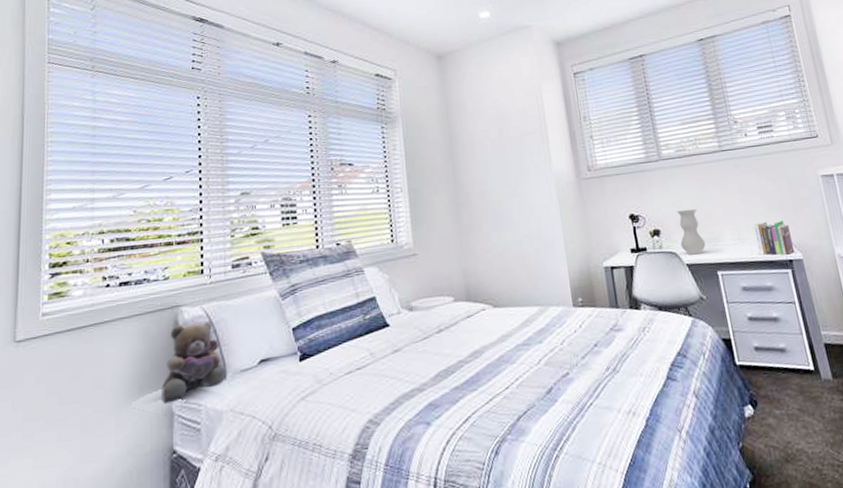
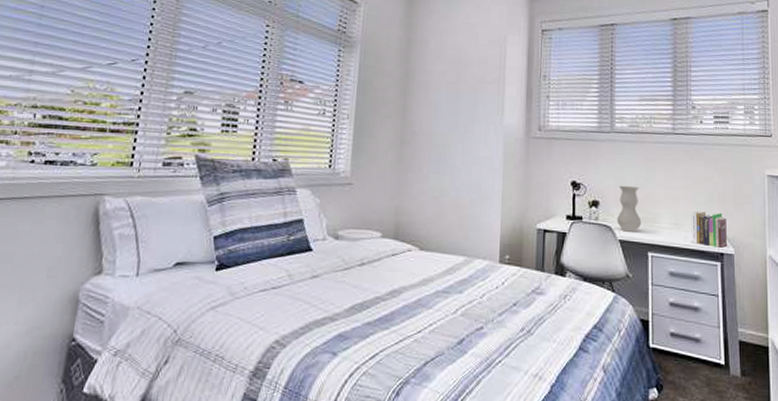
teddy bear: present [161,321,226,404] -> none [68,213,140,291]

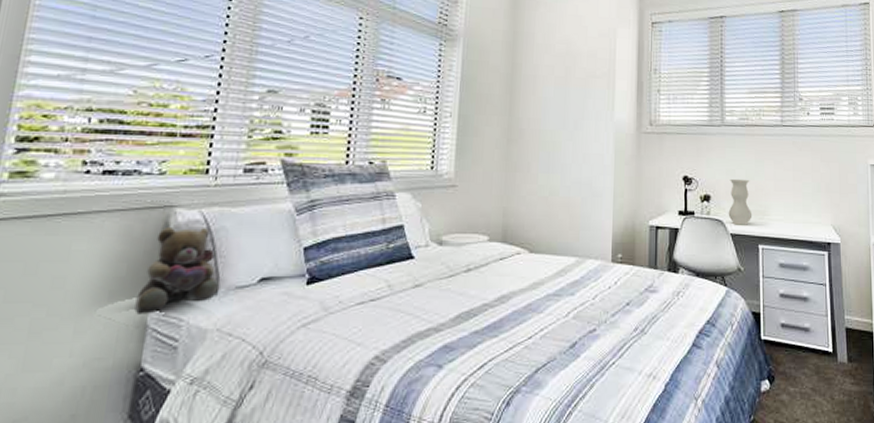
teddy bear: none [68,213,140,291] -> present [134,228,219,314]
books: present [691,210,728,249] -> none [799,201,835,239]

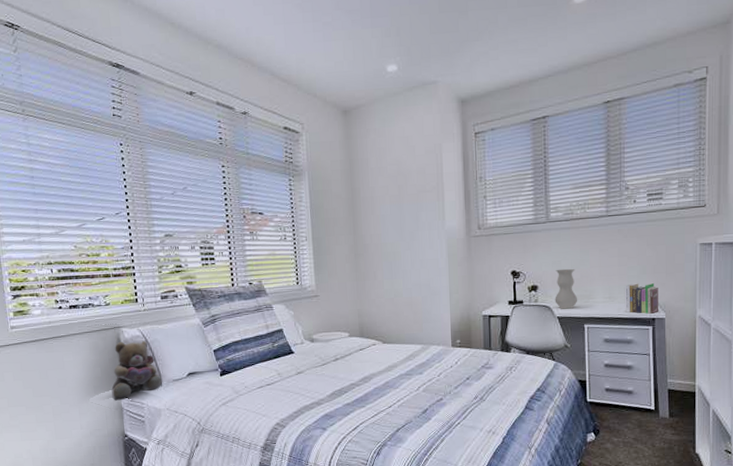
books: none [799,201,835,239] -> present [624,282,659,315]

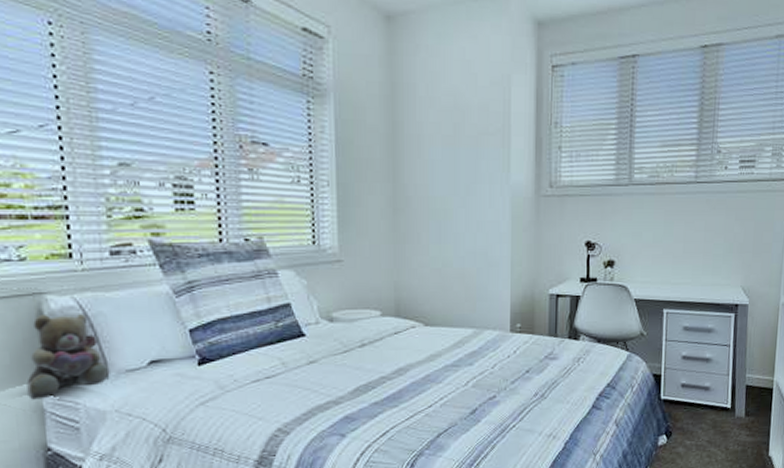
vase: present [555,268,578,309] -> none [632,242,658,290]
books: present [624,282,659,315] -> none [707,263,744,300]

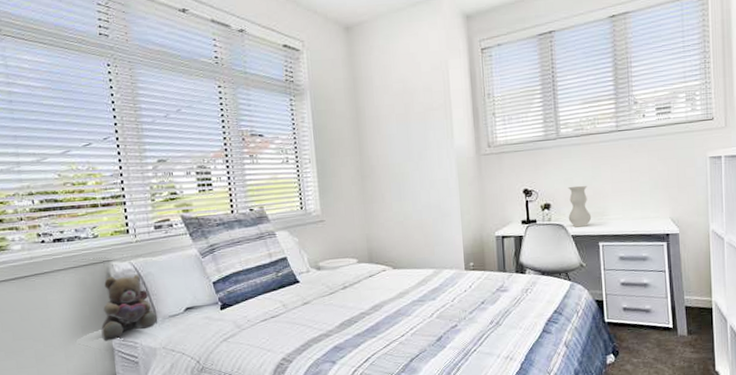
vase: none [632,242,658,290] -> present [568,185,592,228]

